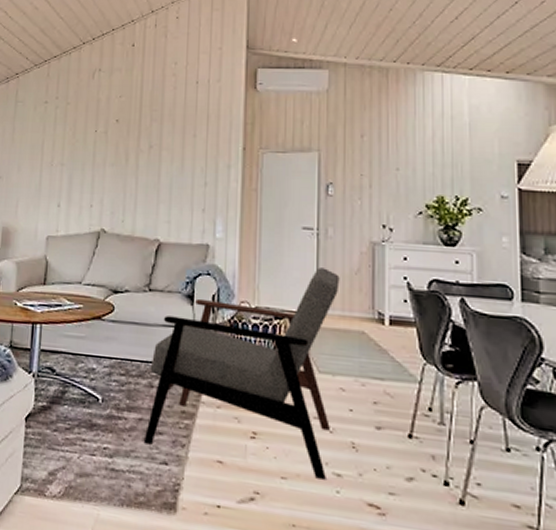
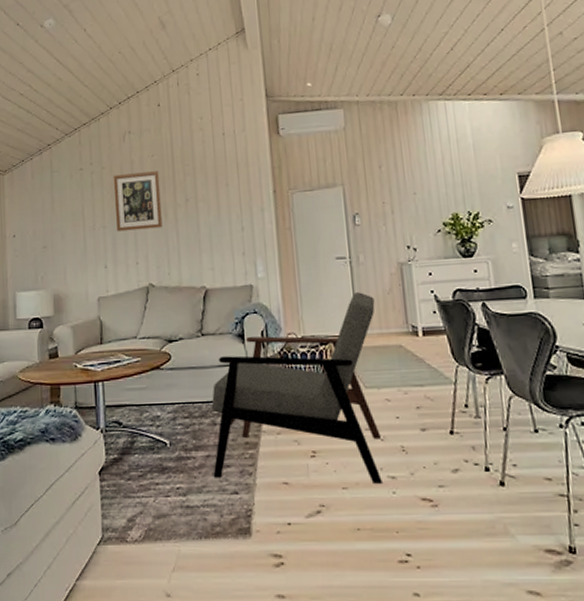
wall art: none [75,112,125,173] -> present [113,171,163,232]

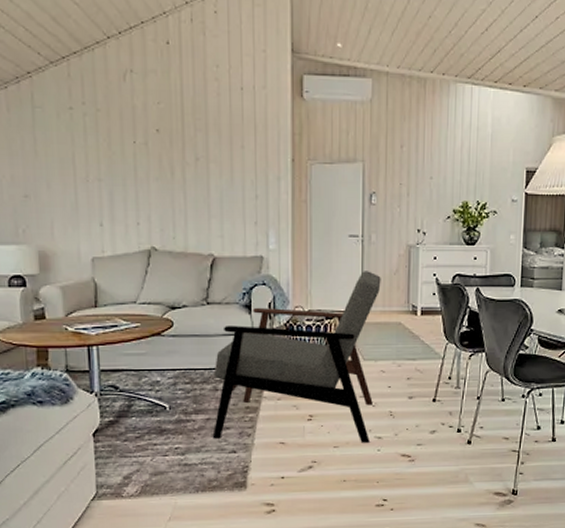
wall art: present [113,171,163,232] -> none [110,120,168,187]

